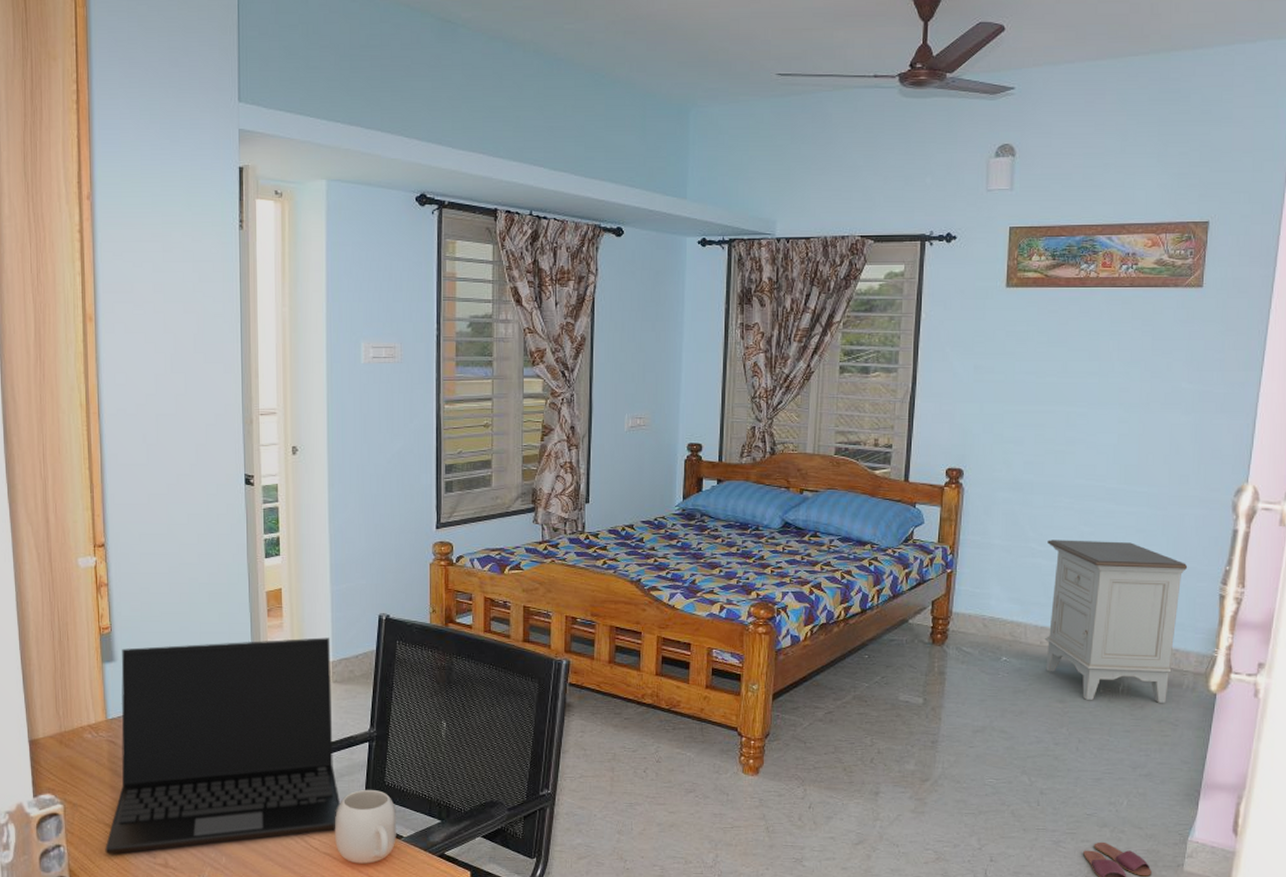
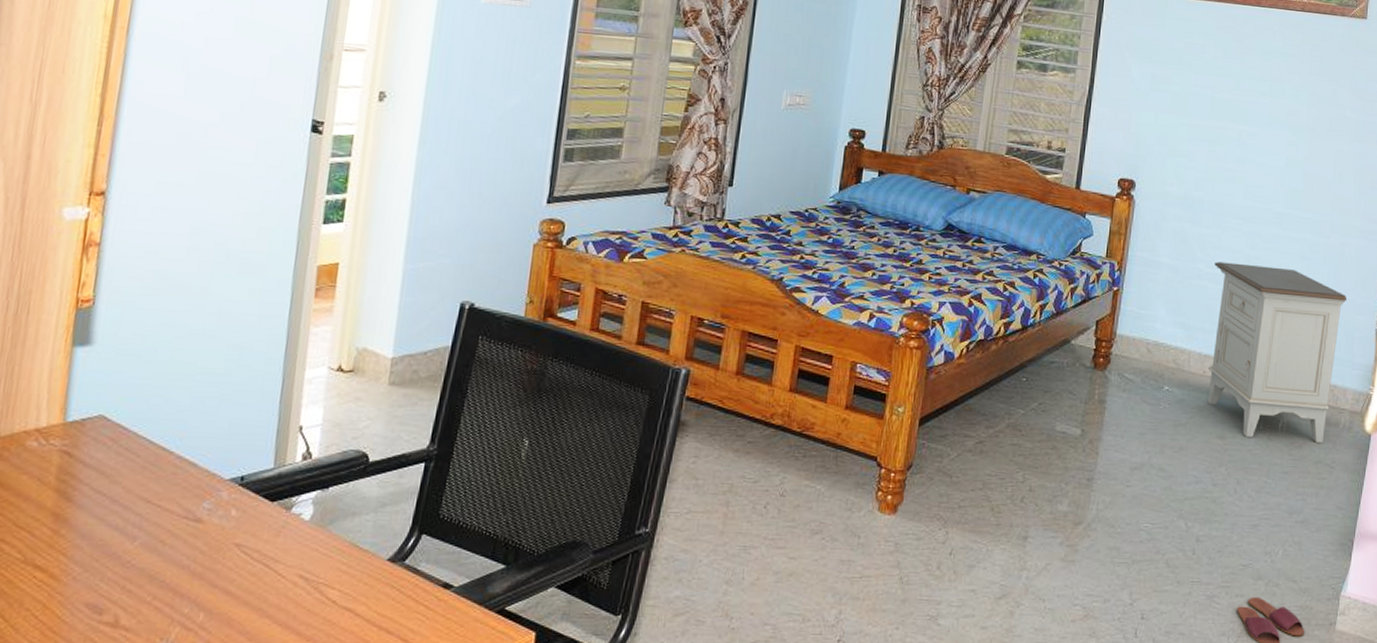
laptop: present [105,637,341,855] -> none [27,327,394,609]
mug: present [334,789,396,864] -> none [360,523,449,622]

